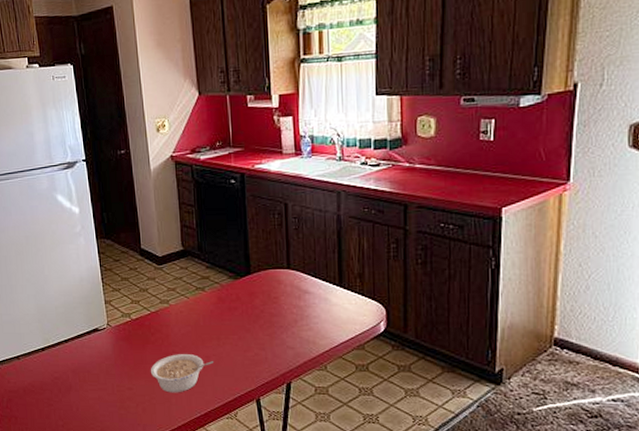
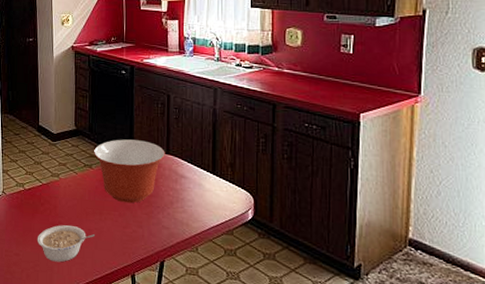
mixing bowl: none [206,256,286,325] -> present [94,139,165,204]

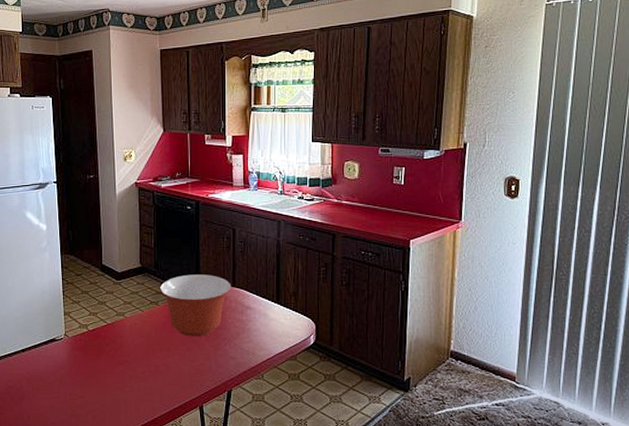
legume: present [37,225,96,263] -> none [102,364,163,401]

